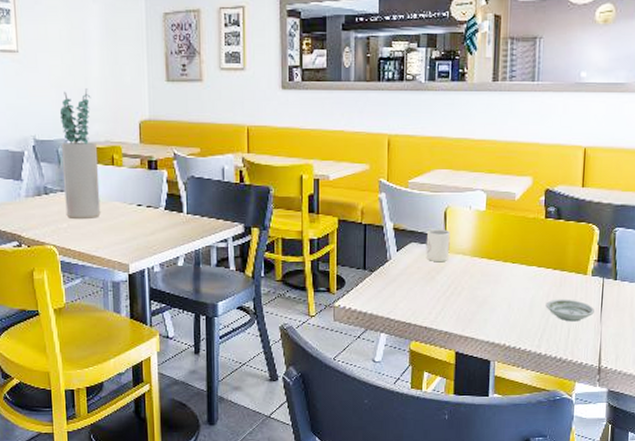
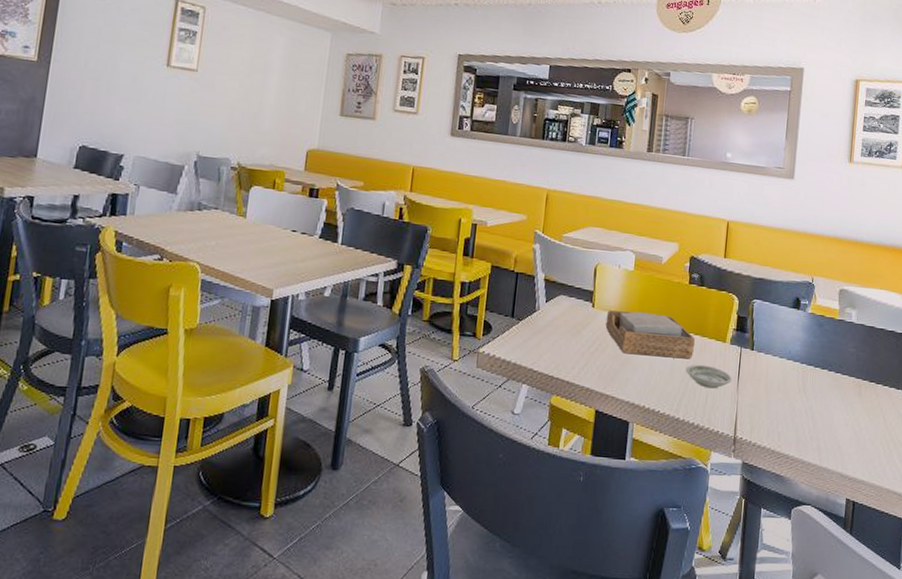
vase: present [59,88,101,220] -> none [216,113,263,240]
mug: present [426,229,450,263] -> none [573,284,599,318]
napkin holder: none [460,252,554,295] -> present [605,310,695,359]

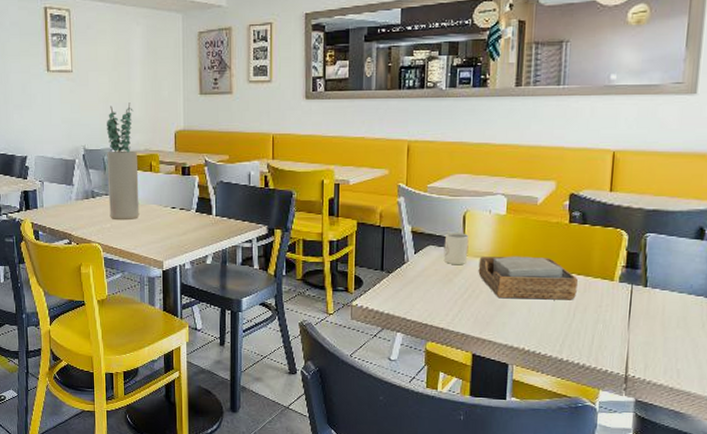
vase: none [216,113,263,240] -> present [106,102,140,221]
mug: none [573,284,599,318] -> present [443,233,469,265]
saucer: present [685,364,732,389] -> none [568,304,622,328]

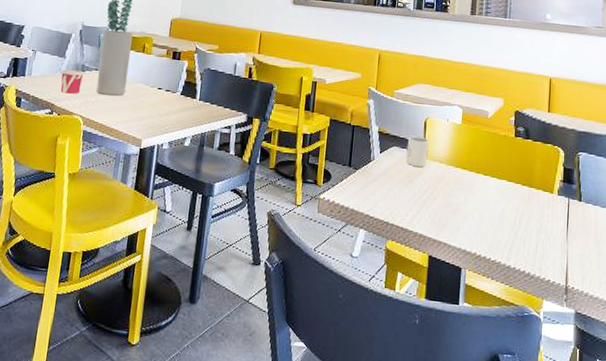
cup: none [71,197,95,223] -> present [60,69,84,95]
napkin holder: present [478,256,578,300] -> none [436,161,523,209]

